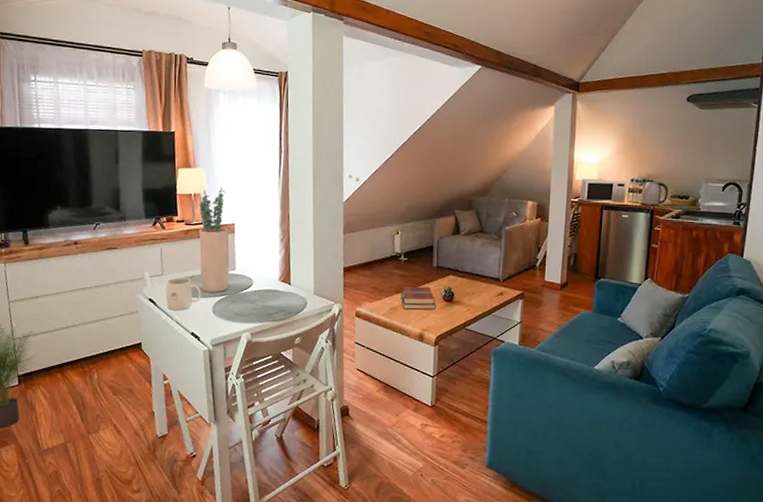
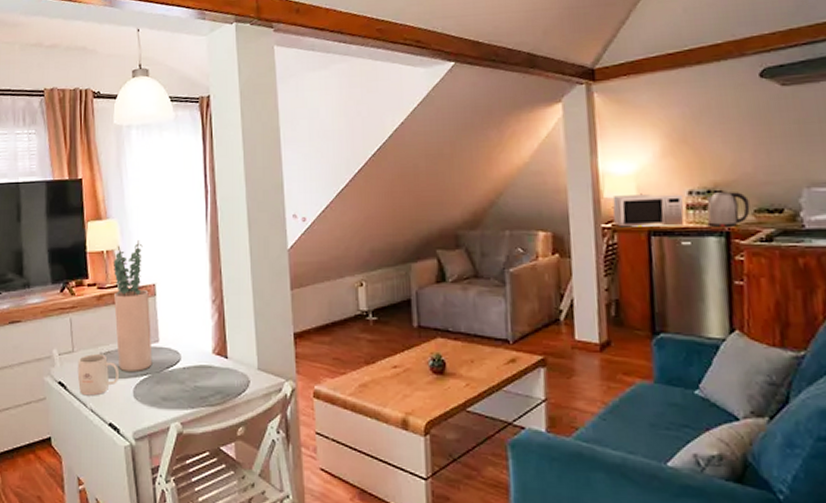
books: present [401,286,436,310] -> none [372,354,422,386]

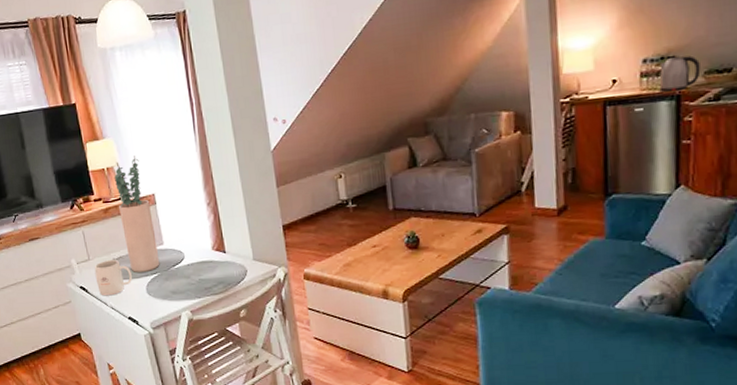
microwave: present [612,192,684,227] -> none [571,62,639,101]

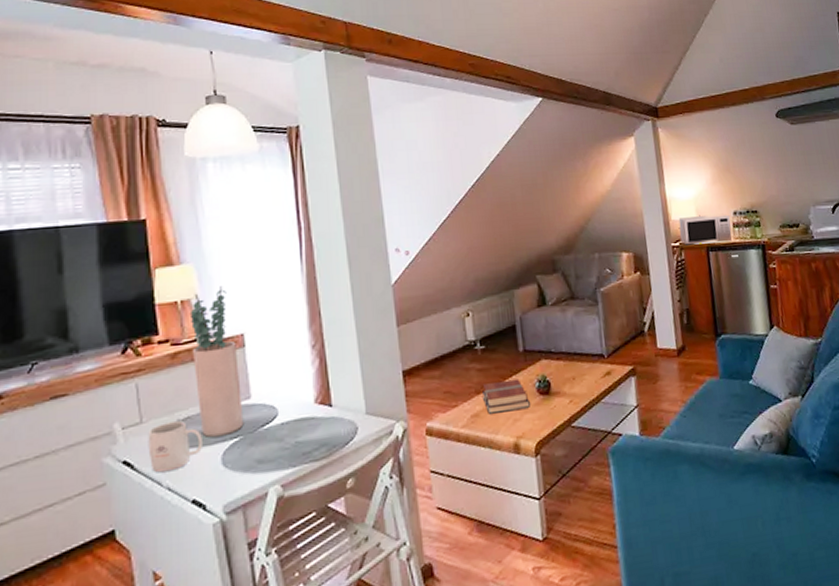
books: none [354,234,399,264] -> present [482,378,530,414]
microwave: none [571,62,639,101] -> present [678,213,732,245]
kettle: present [659,55,701,93] -> none [746,210,777,242]

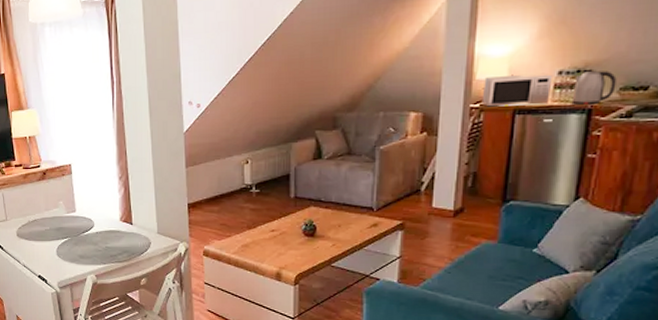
mug: present [148,421,204,473] -> none [11,222,45,255]
vase: present [191,286,244,439] -> none [35,127,71,236]
books: present [482,378,530,414] -> none [253,220,295,246]
kettle: none [746,210,777,242] -> present [571,70,617,106]

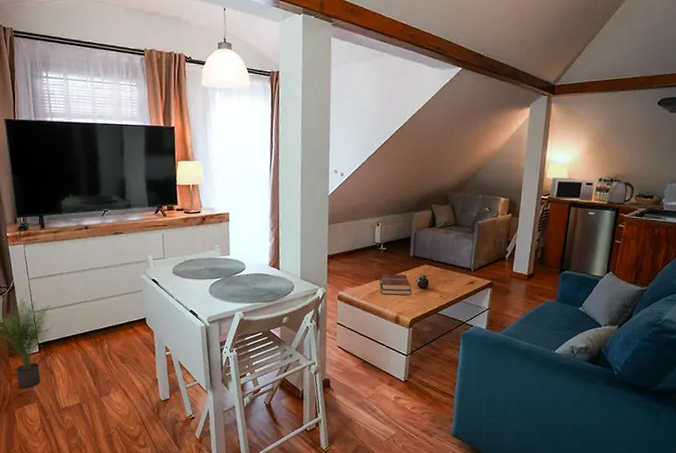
books: none [253,220,295,246] -> present [379,273,411,296]

